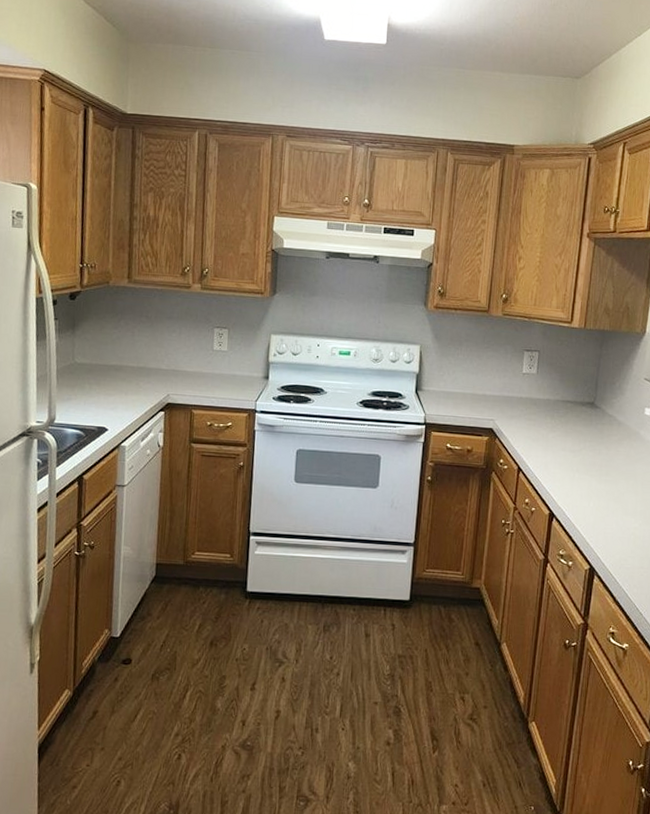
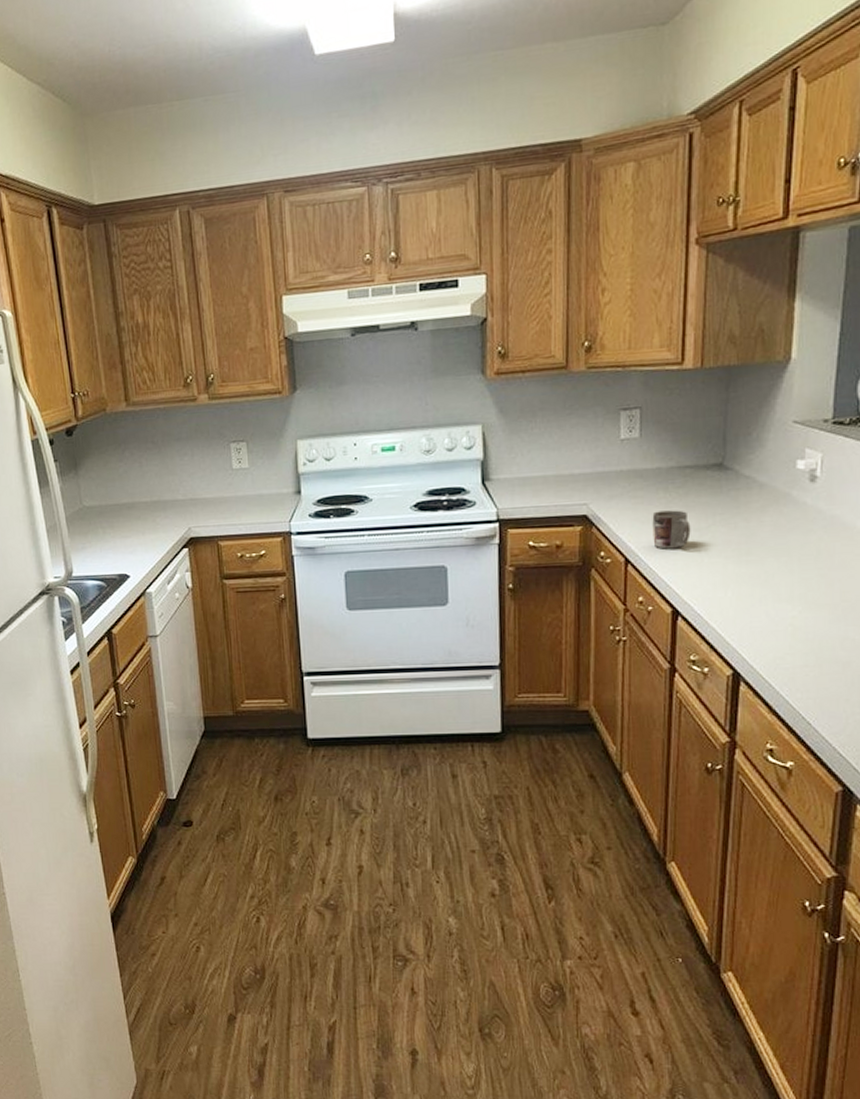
mug: none [540,433,568,464] -> present [652,510,691,549]

